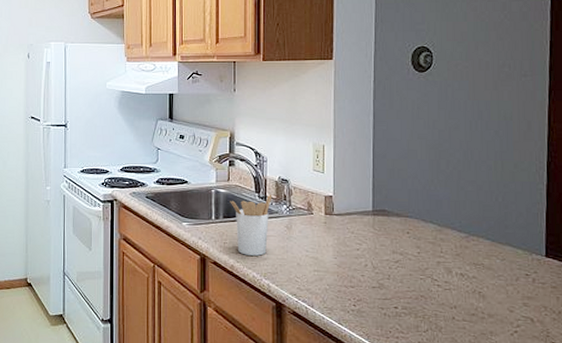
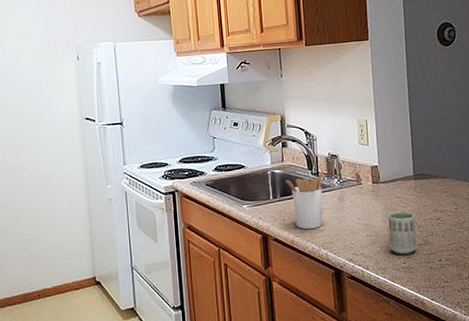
cup: none [339,248,371,296] -> present [388,211,417,255]

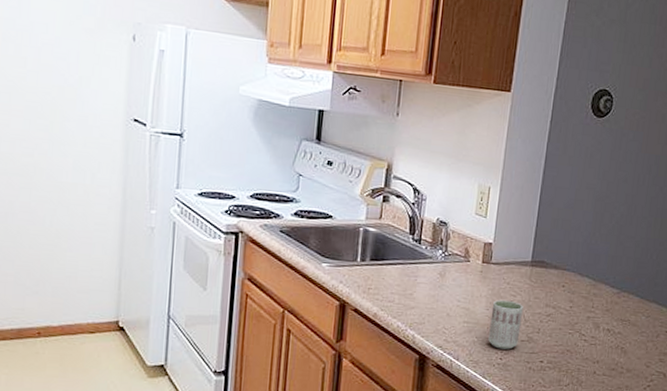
utensil holder: present [285,170,324,229] -> none [379,237,428,304]

